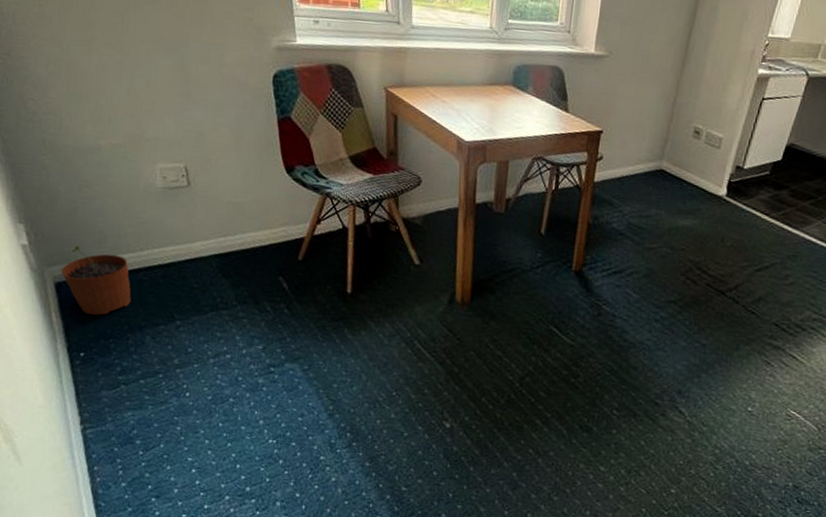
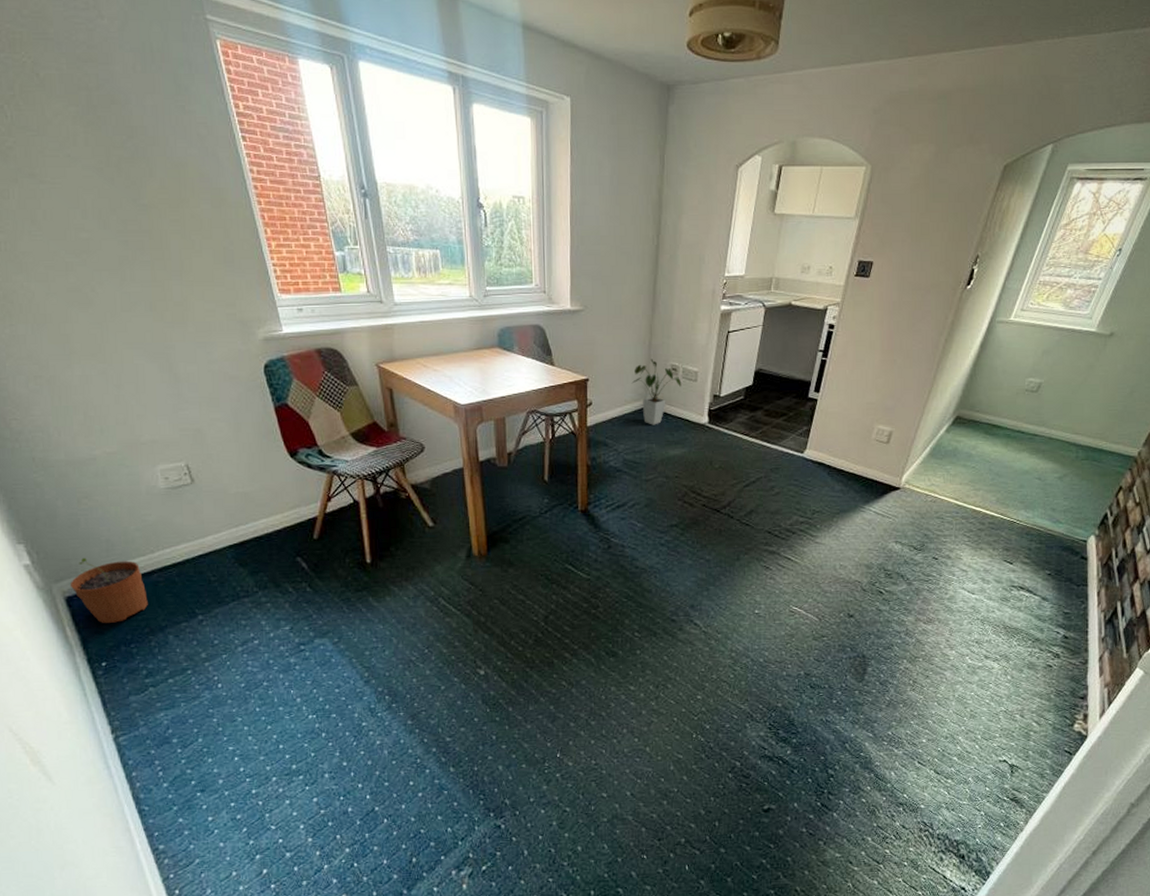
house plant: none [648,118,703,191] -> present [631,359,682,425]

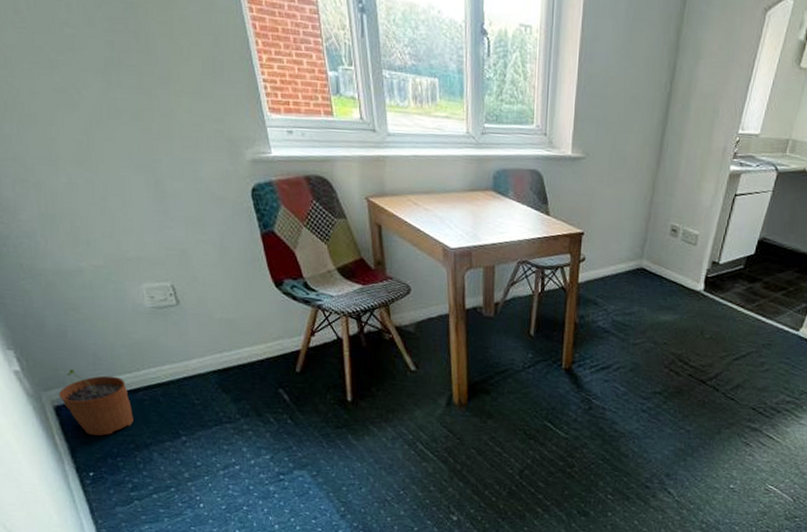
house plant: present [631,359,682,425] -> none [628,217,680,288]

